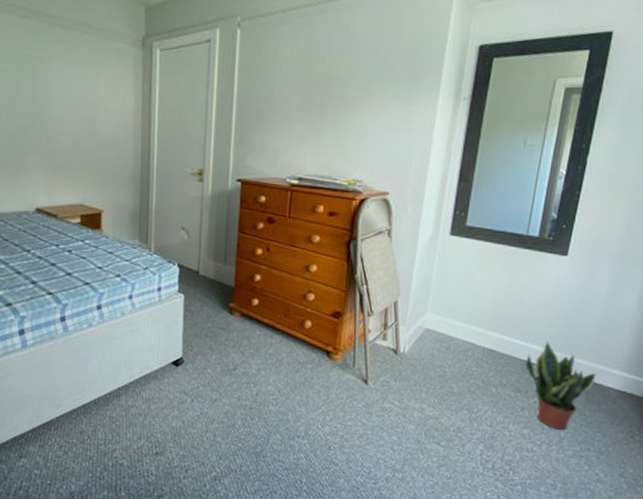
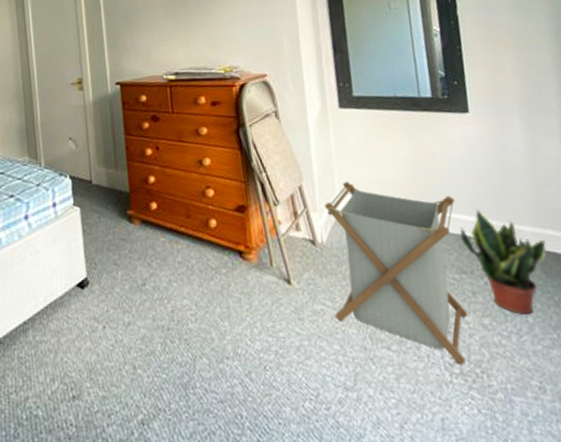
laundry basket: none [400,302,531,462] -> present [324,181,468,365]

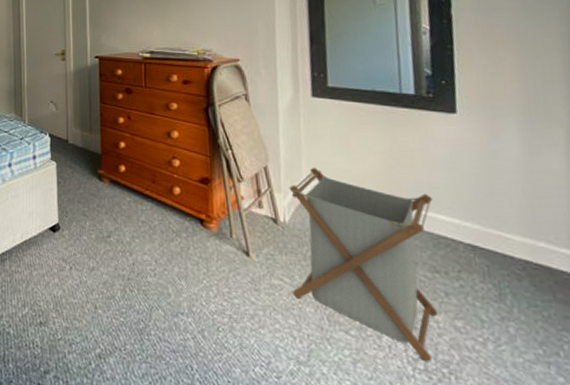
potted plant: present [460,209,547,315] -> none [436,211,538,325]

